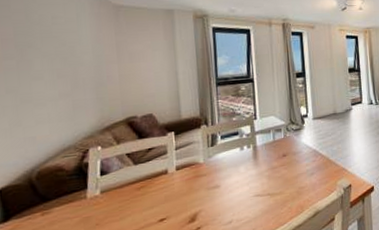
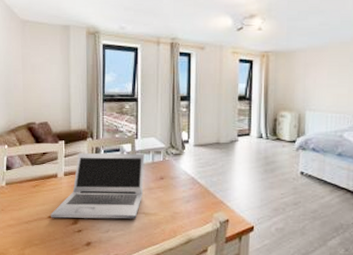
laptop: none [162,133,267,221] -> present [51,153,145,219]

